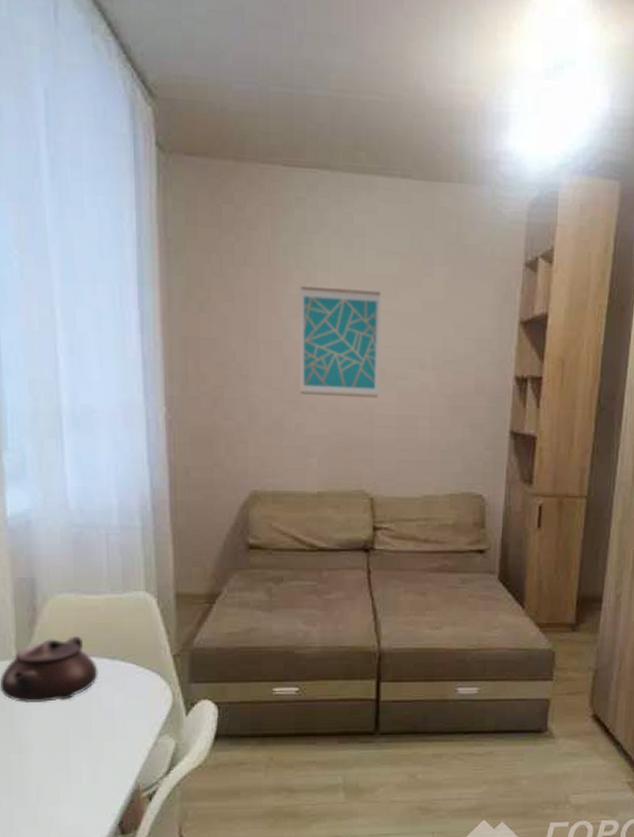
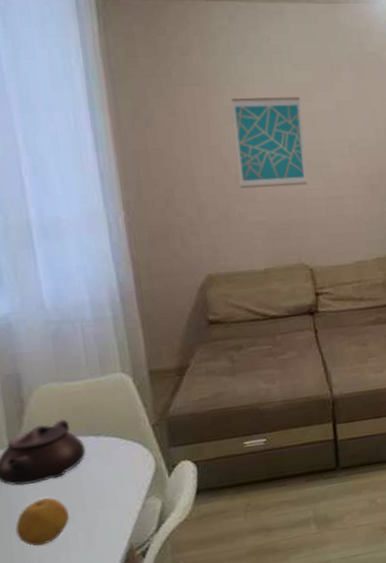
fruit: none [16,721,74,772] -> present [15,498,69,546]

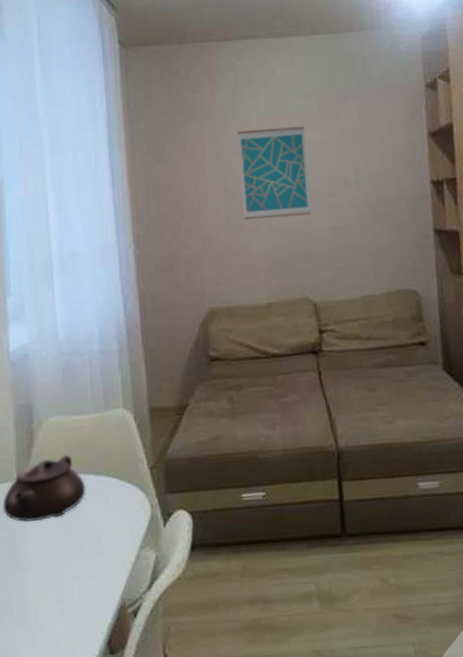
fruit: present [15,498,69,546] -> none [16,538,66,591]

